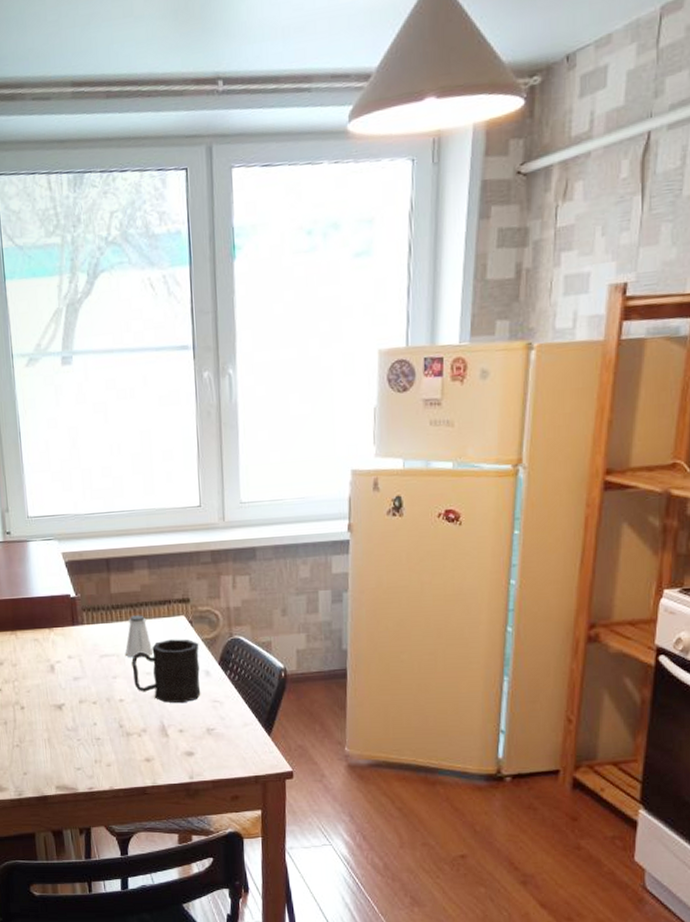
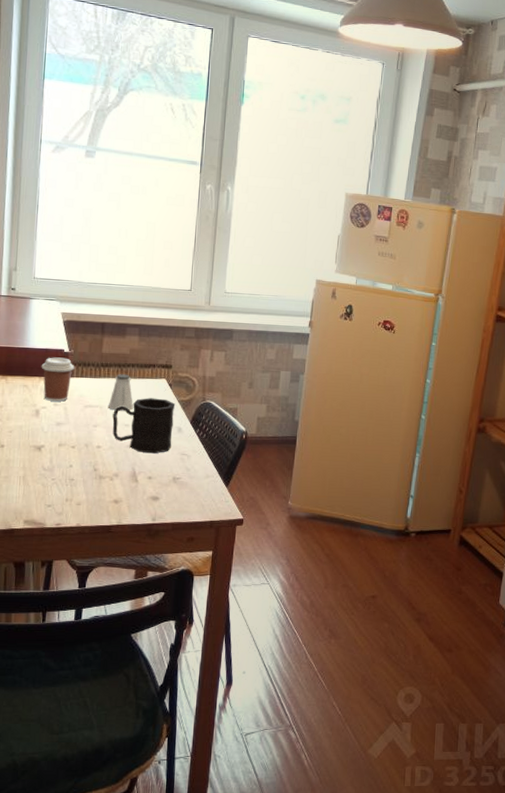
coffee cup: none [49,604,84,654] -> present [41,357,75,402]

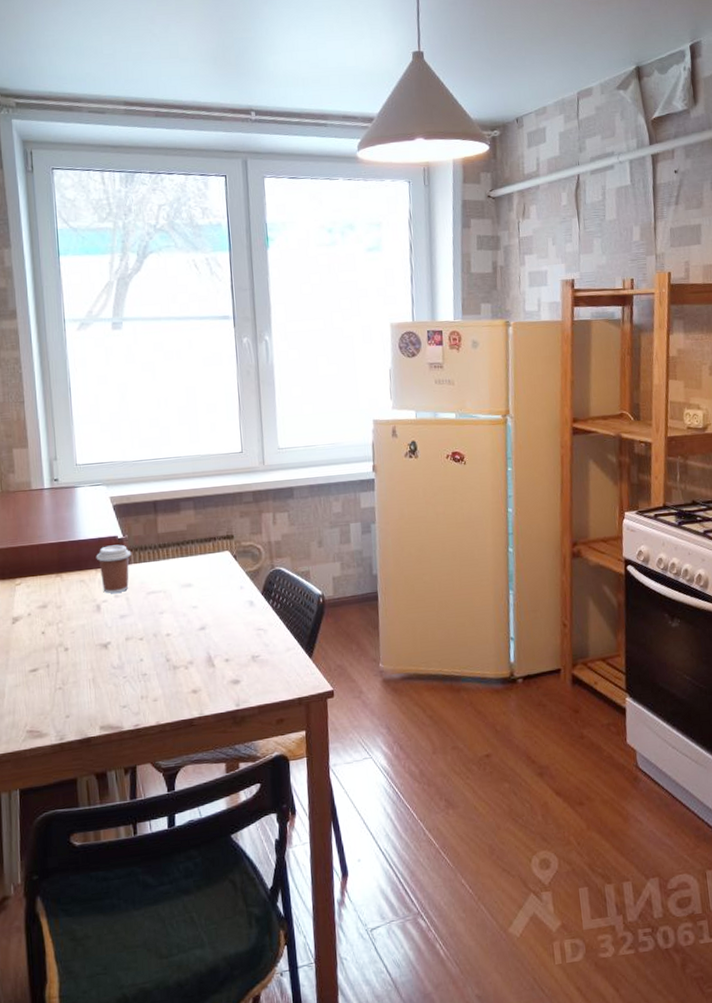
saltshaker: present [109,374,133,411] -> none [172,552,199,593]
mug: present [112,398,176,454] -> none [178,572,246,634]

